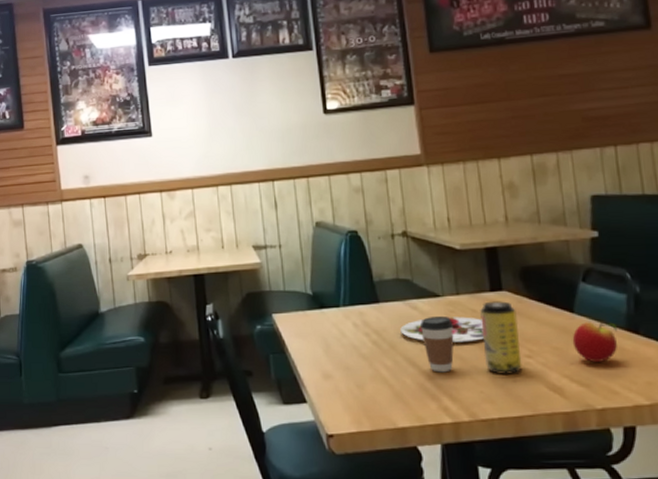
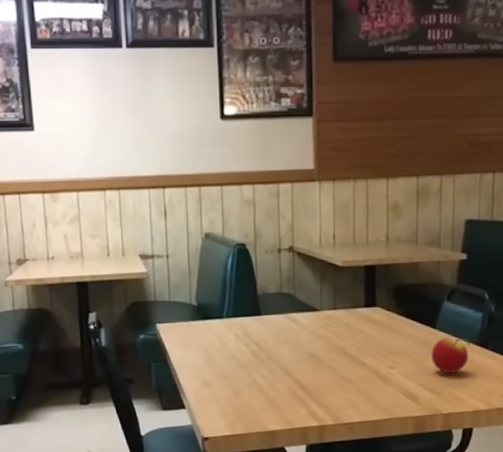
plate: present [400,317,484,343] -> none [279,330,355,354]
coffee cup: present [420,315,454,373] -> none [298,329,328,381]
beverage can: present [480,301,522,376] -> none [352,316,387,384]

